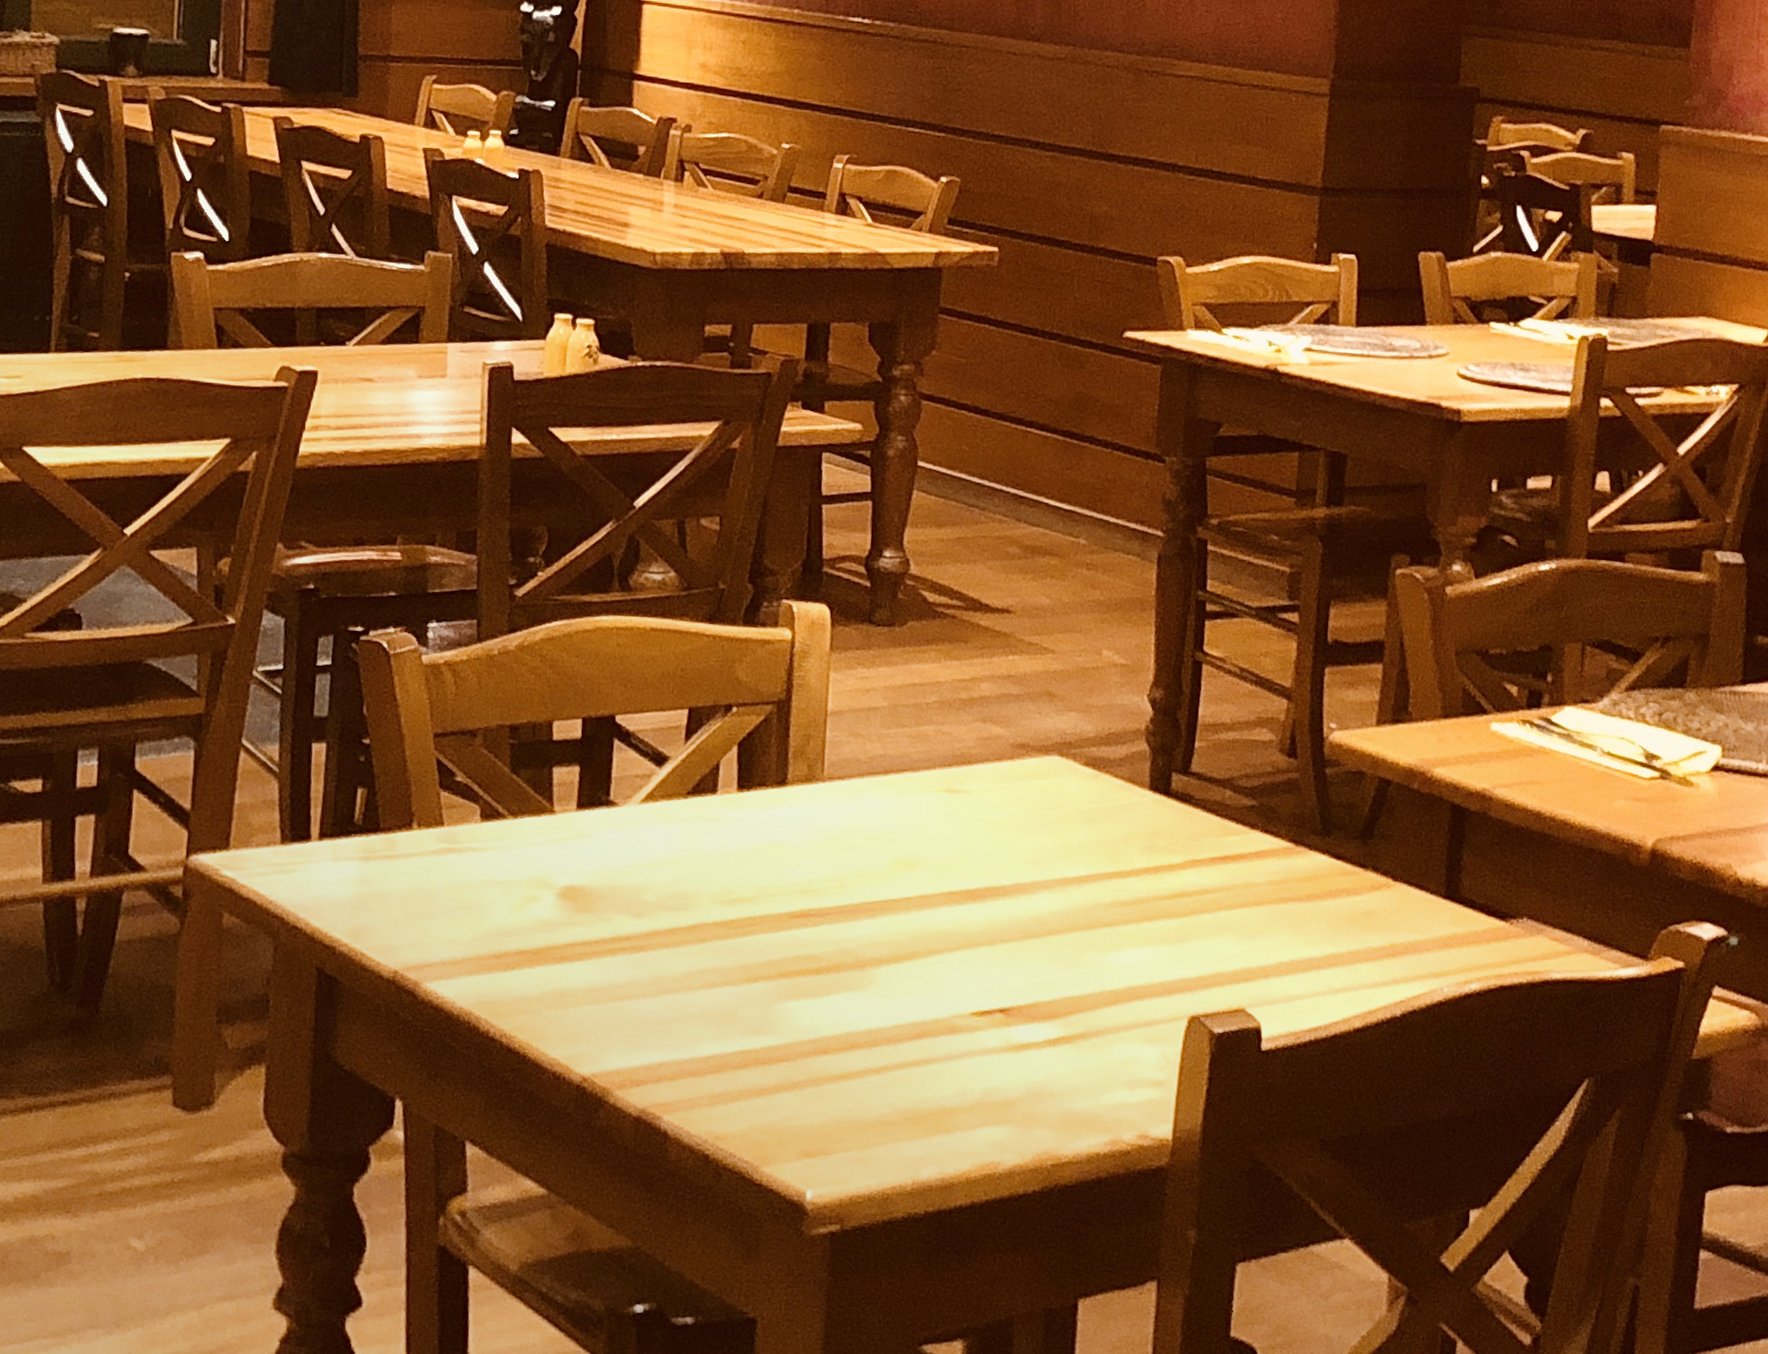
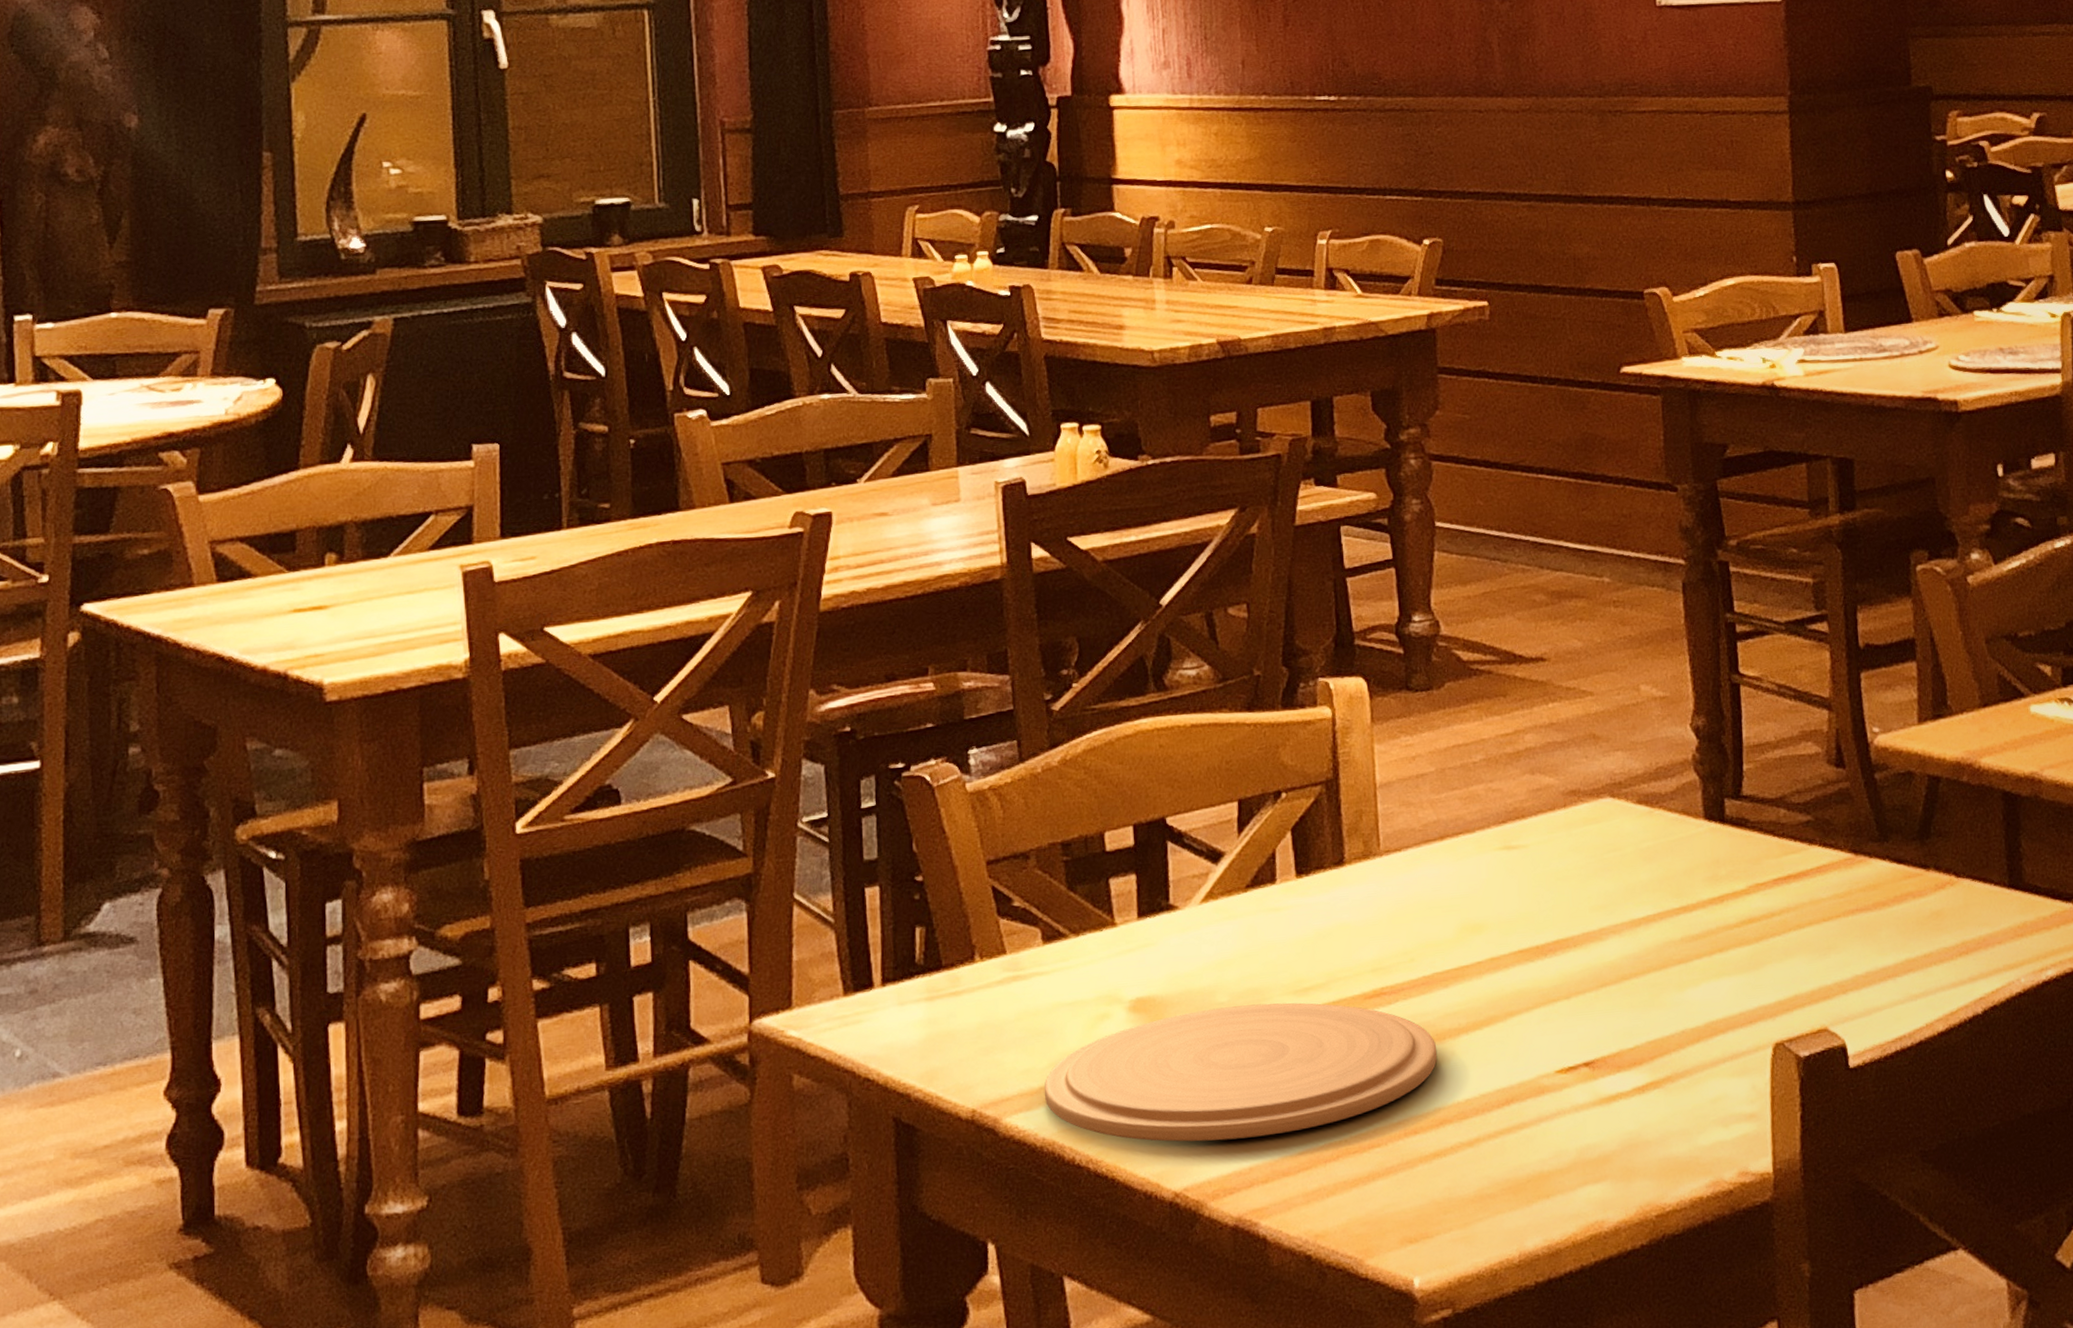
plate: none [466,906,856,1036] -> present [1044,1002,1437,1142]

